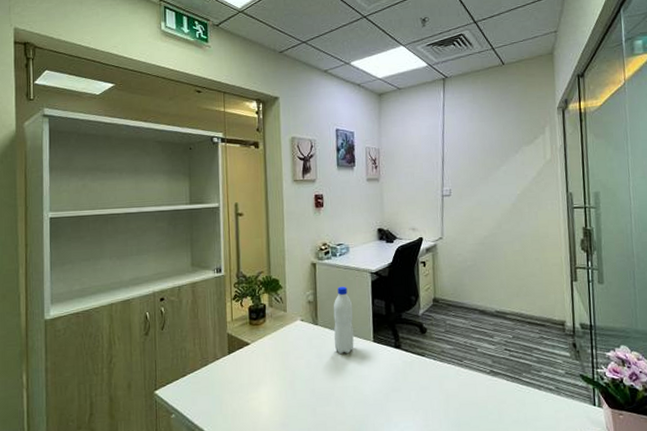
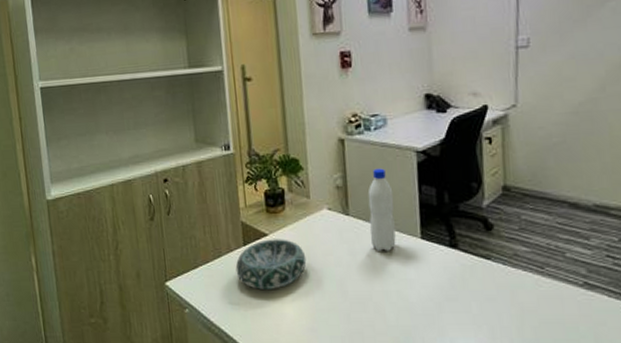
decorative bowl: none [220,347,282,392] -> present [235,239,307,289]

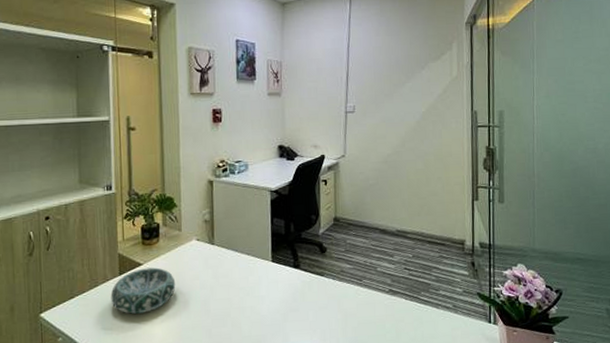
water bottle: present [367,168,396,252] -> none [230,205,252,274]

